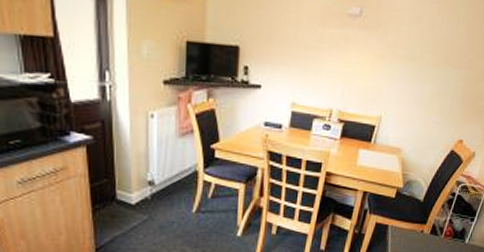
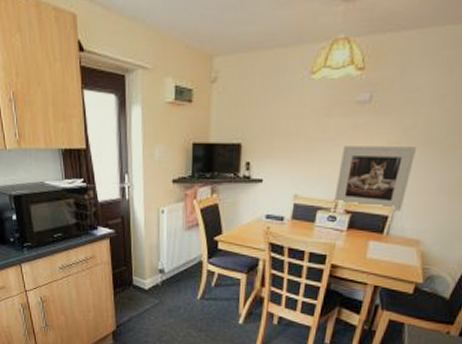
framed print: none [328,56,398,122] -> present [334,146,416,212]

